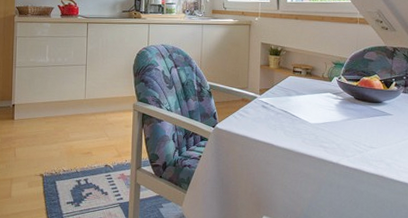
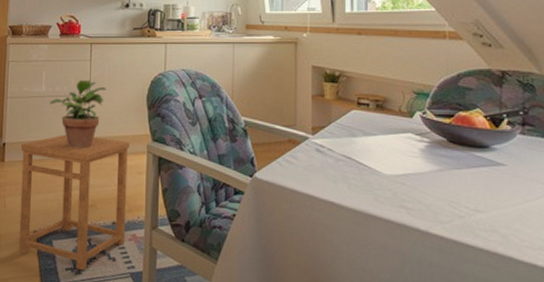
side table: none [27,96,119,203] -> present [18,134,129,270]
potted plant: none [52,52,100,109] -> present [49,79,106,149]

